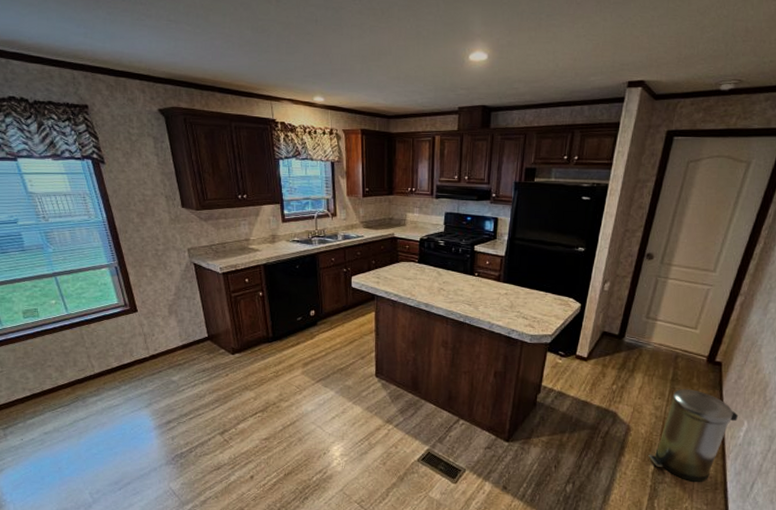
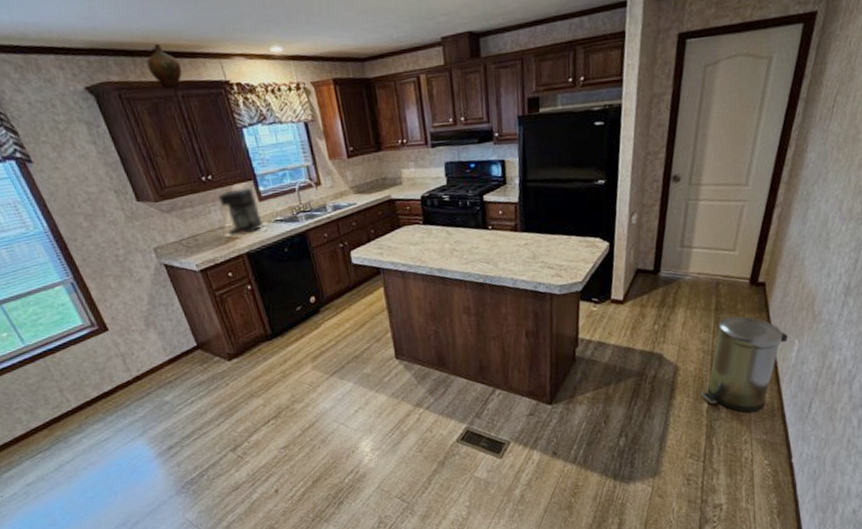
ceramic jug: none [212,80,239,119] -> present [147,42,182,89]
coffee maker: none [249,209,282,250] -> present [218,187,263,237]

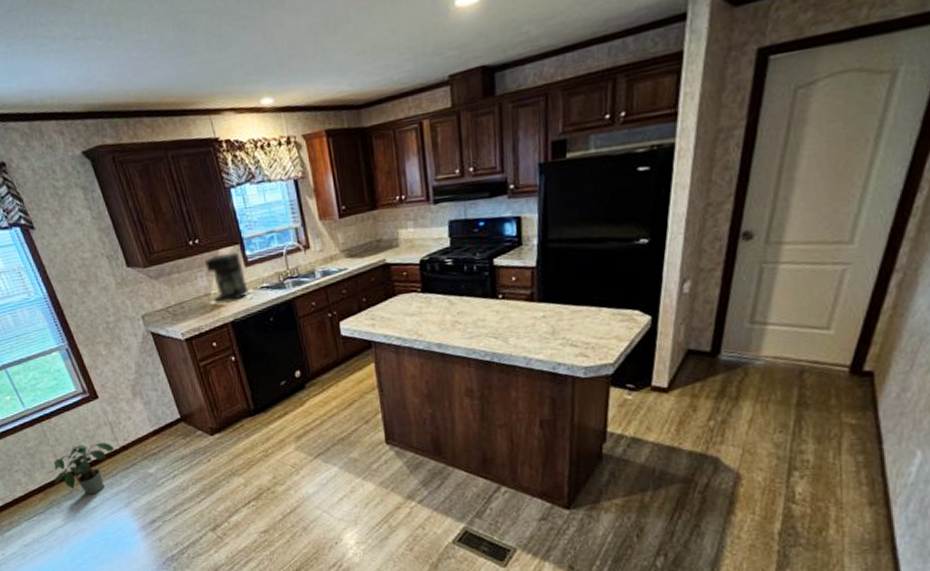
potted plant: none [59,373,128,428] -> present [53,442,115,495]
ceramic jug: present [147,42,182,89] -> none [139,101,173,150]
pedal bin: present [700,316,789,413] -> none [771,414,907,541]

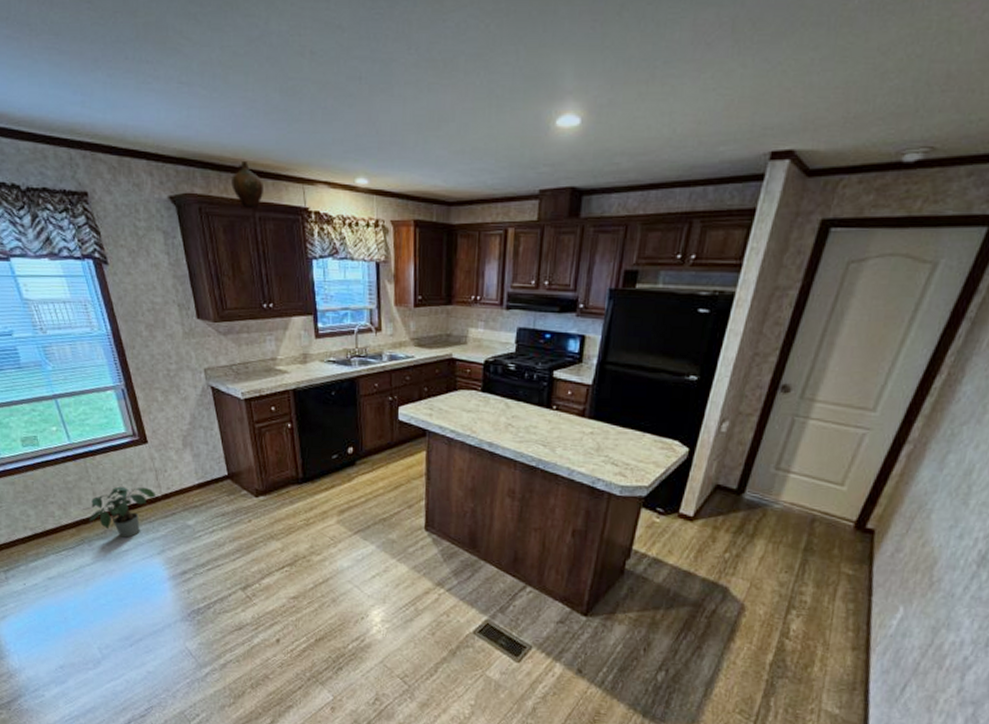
ceramic jug: none [139,101,173,150] -> present [231,159,265,208]
coffee maker: present [205,252,249,305] -> none [276,321,315,372]

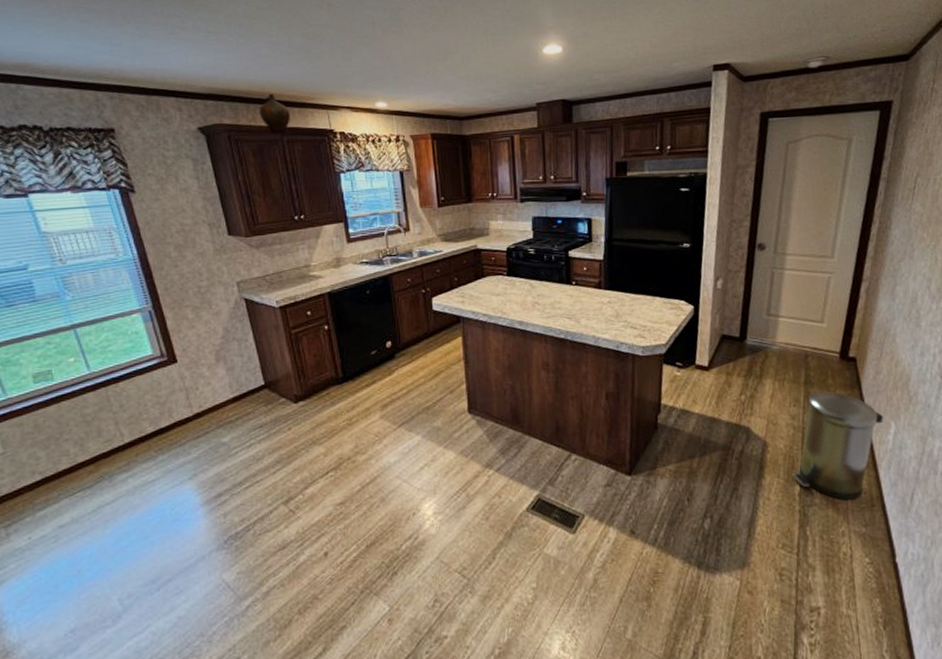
potted plant: present [89,486,157,538] -> none [110,408,187,467]
pedal bin: none [766,561,893,680] -> present [791,391,884,500]

